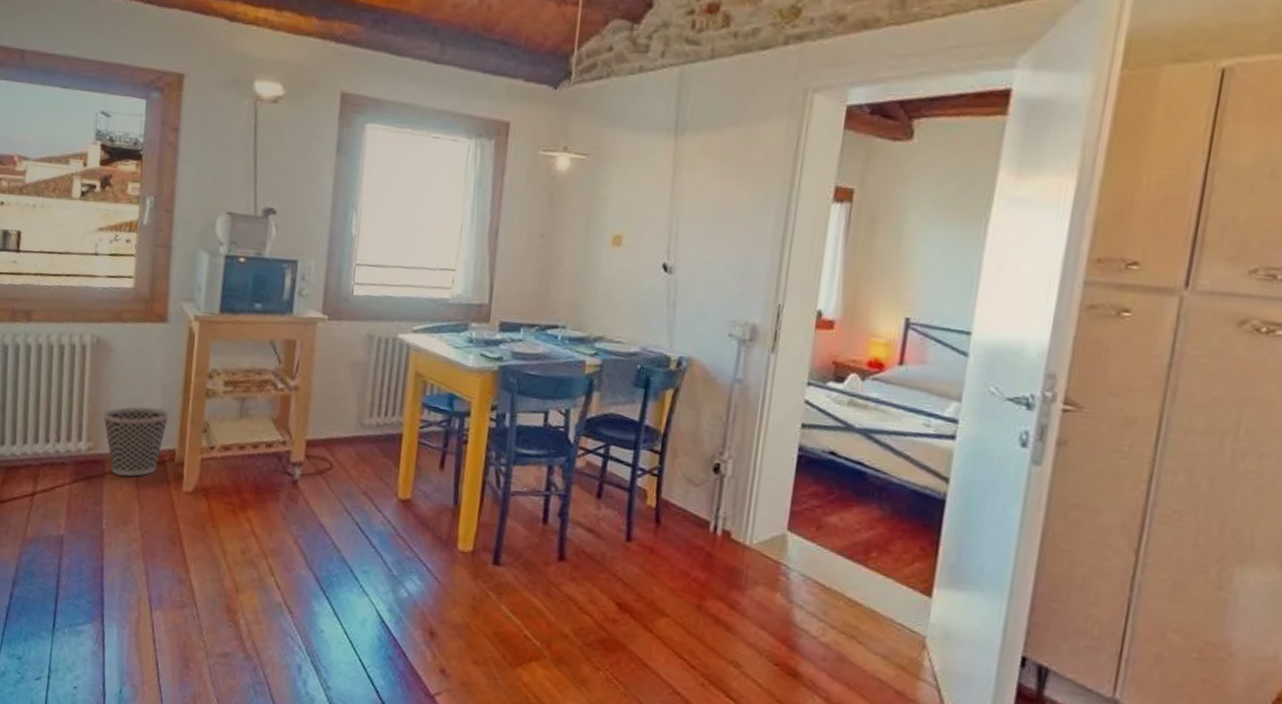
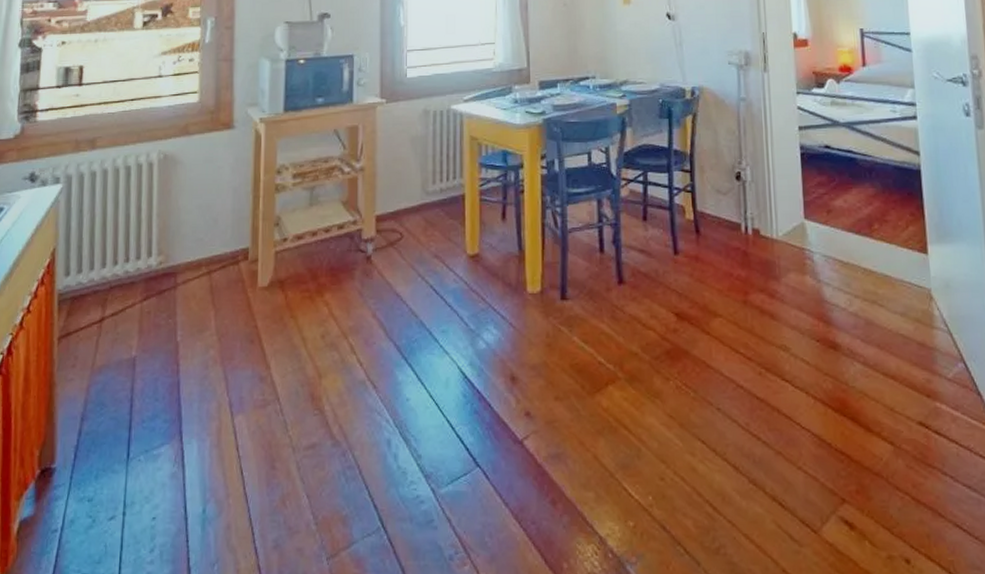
wastebasket: present [103,407,170,477] -> none [173,210,241,285]

